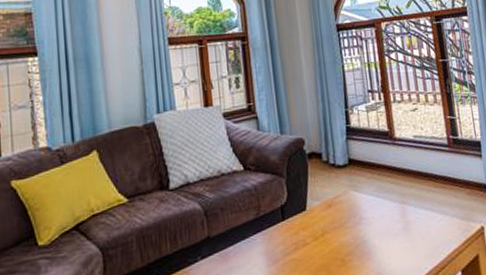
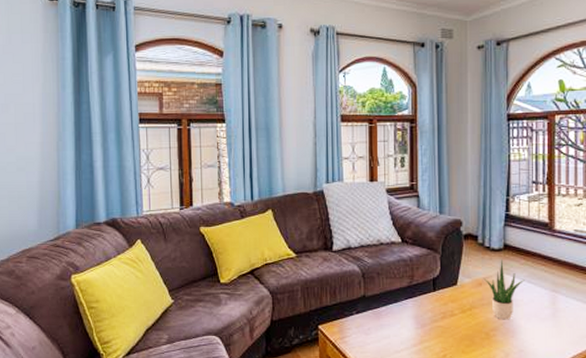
potted plant: none [332,176,373,242] -> present [483,259,525,320]

